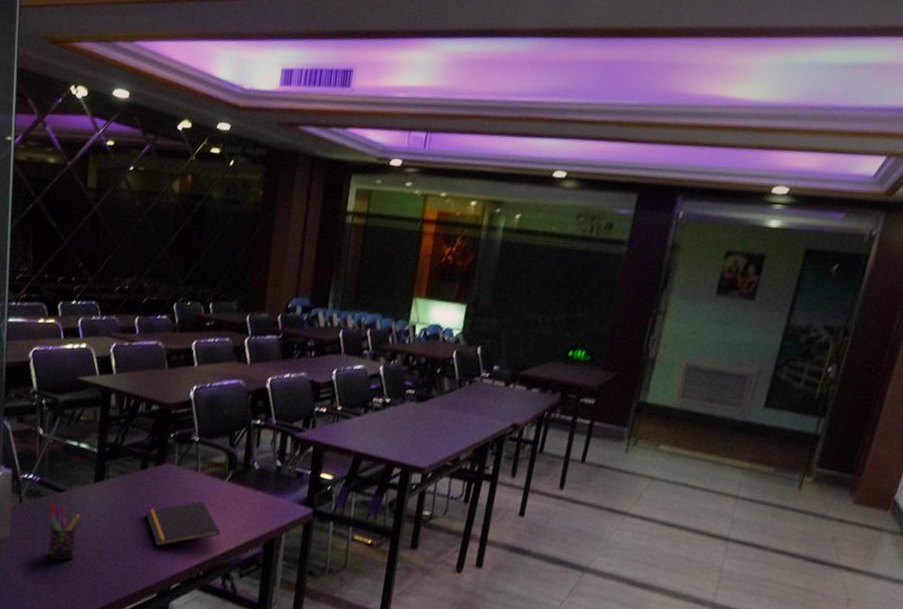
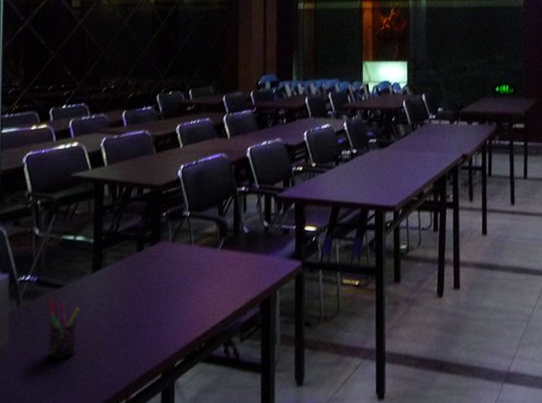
notepad: present [145,501,221,547] -> none [144,272,218,326]

